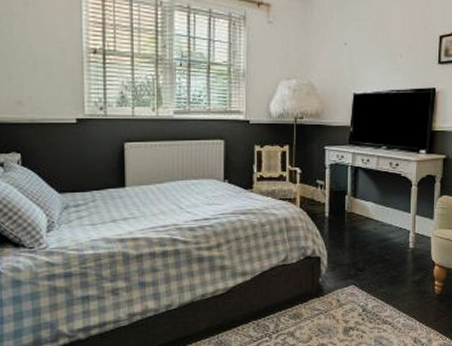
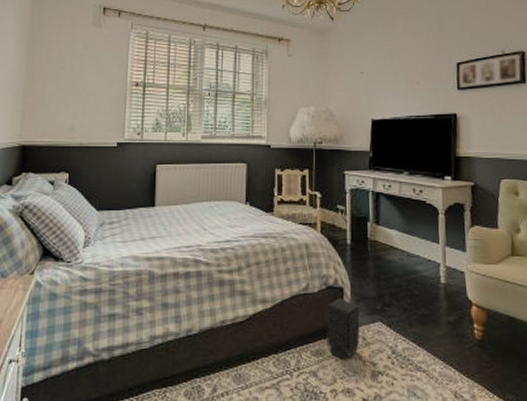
speaker: none [304,267,335,320] -> present [326,298,360,359]

